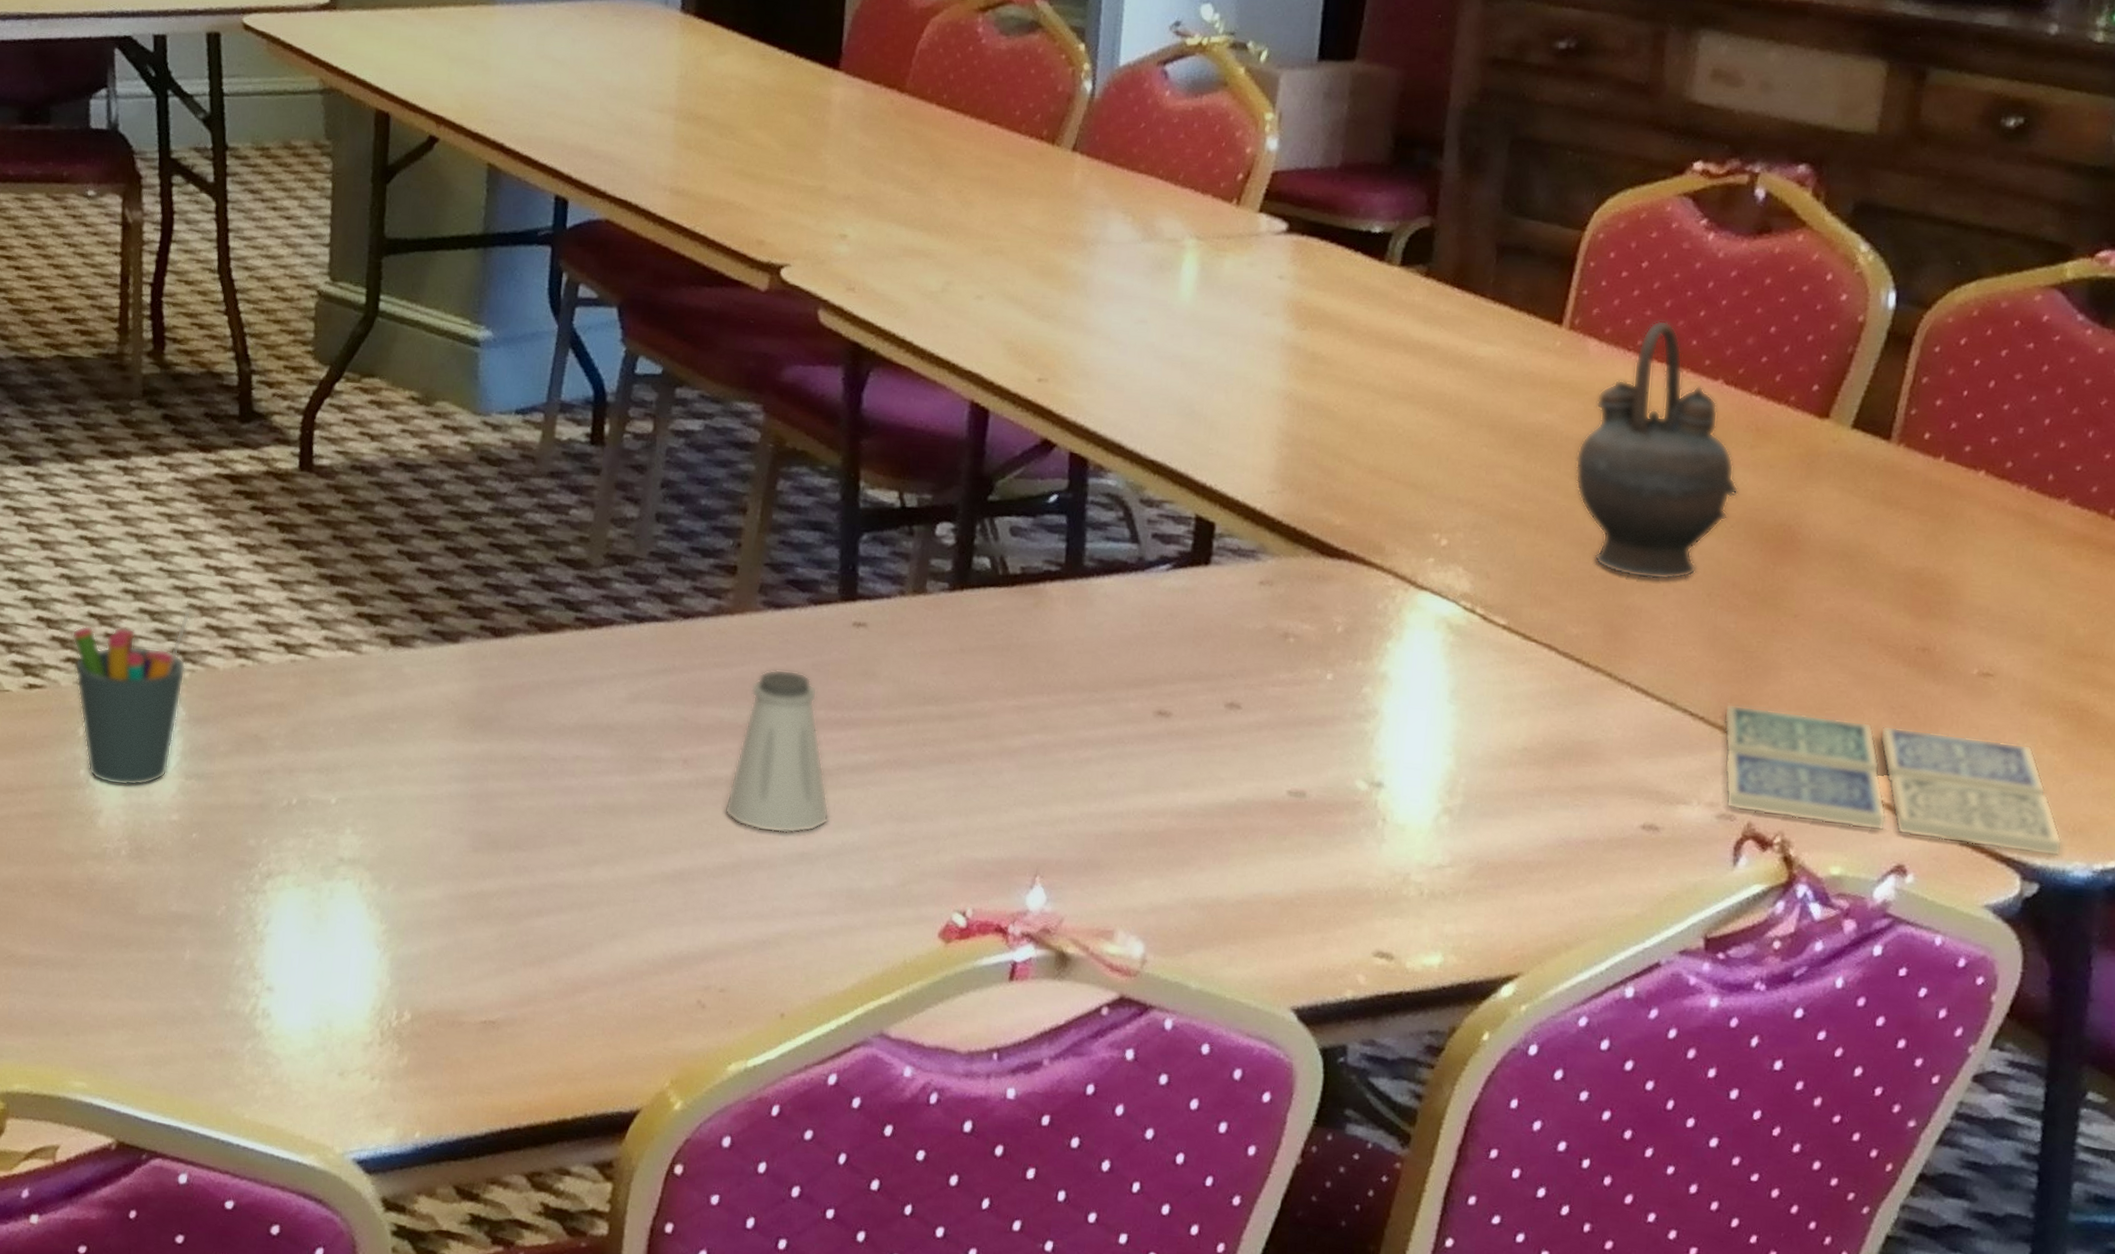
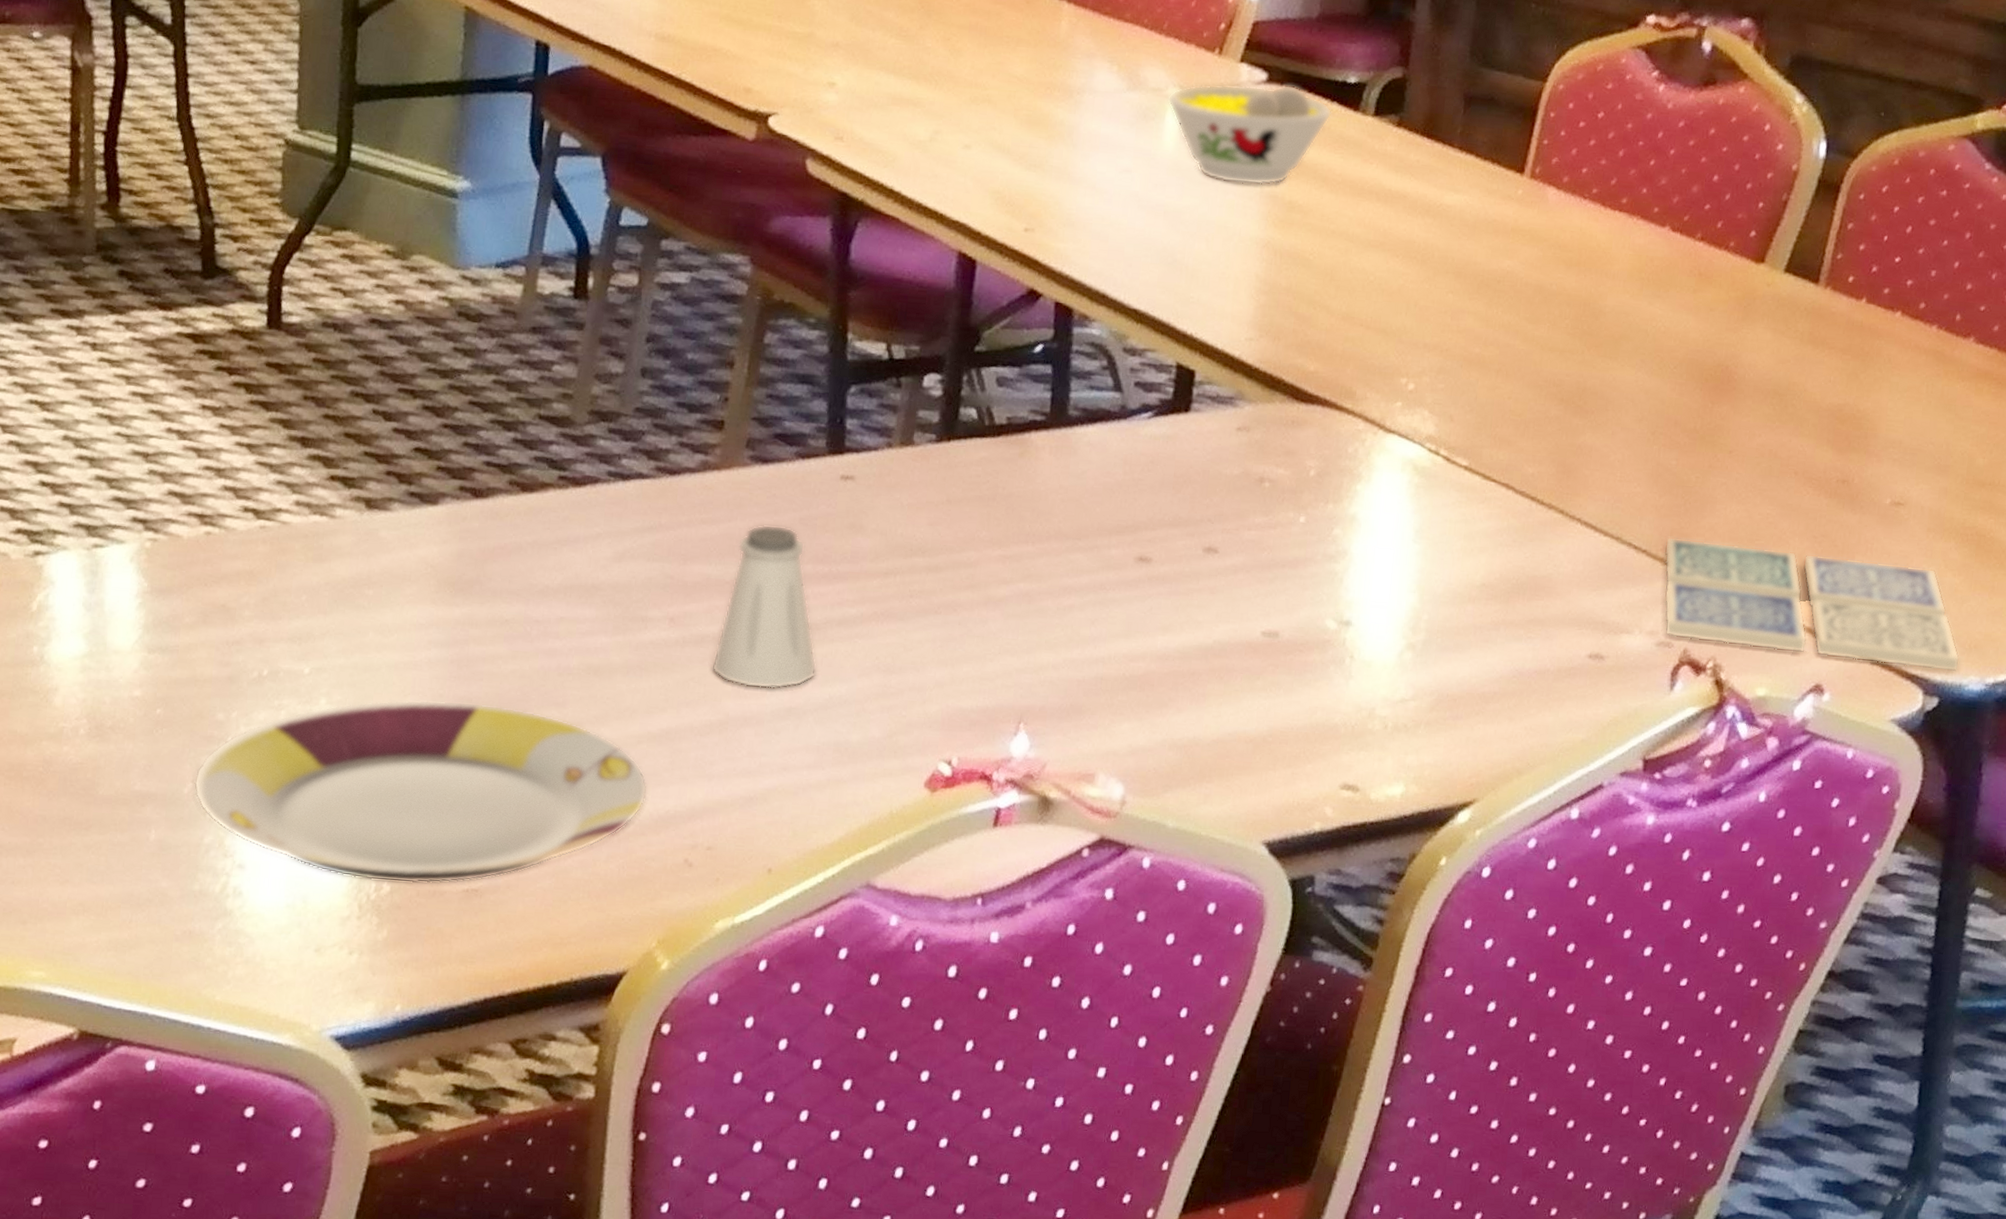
pen holder: present [71,606,192,786] -> none [22,472,153,662]
plate: none [226,832,661,1014] -> present [193,699,648,884]
bowl: none [1184,234,1356,336] -> present [1167,84,1332,186]
teapot: present [1575,320,1739,580] -> none [1533,169,1683,420]

